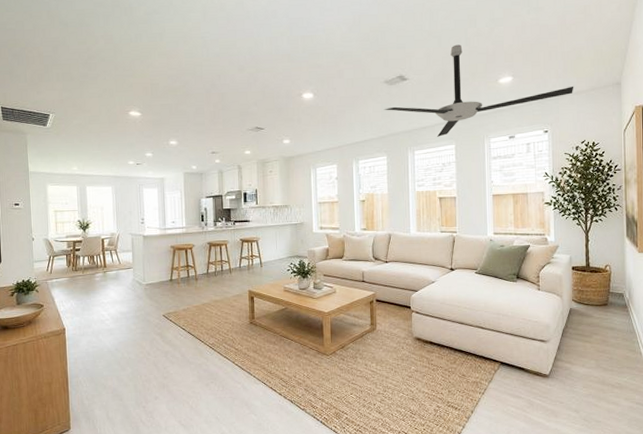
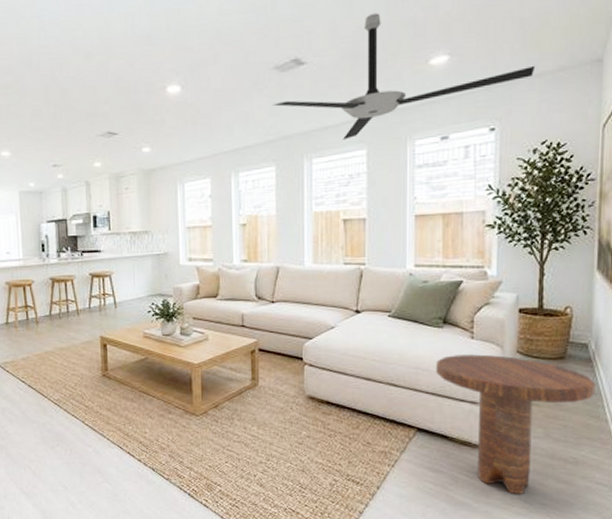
side table: none [513,302,631,414] -> present [436,354,596,494]

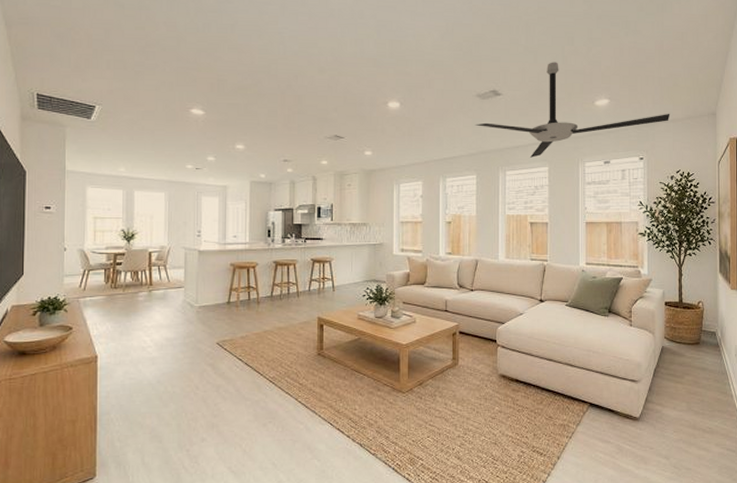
side table: present [436,354,596,494] -> none [604,339,723,461]

